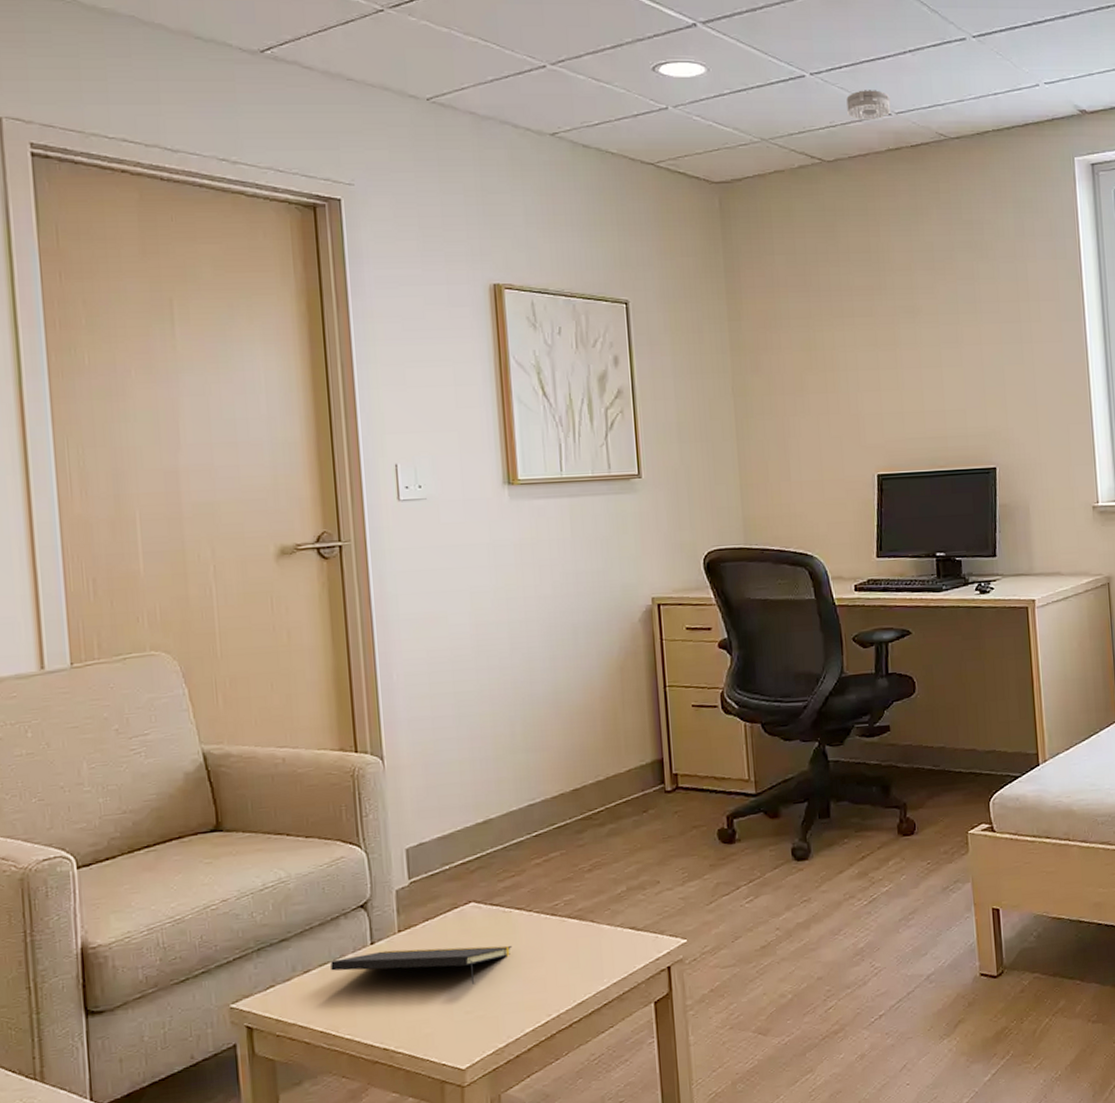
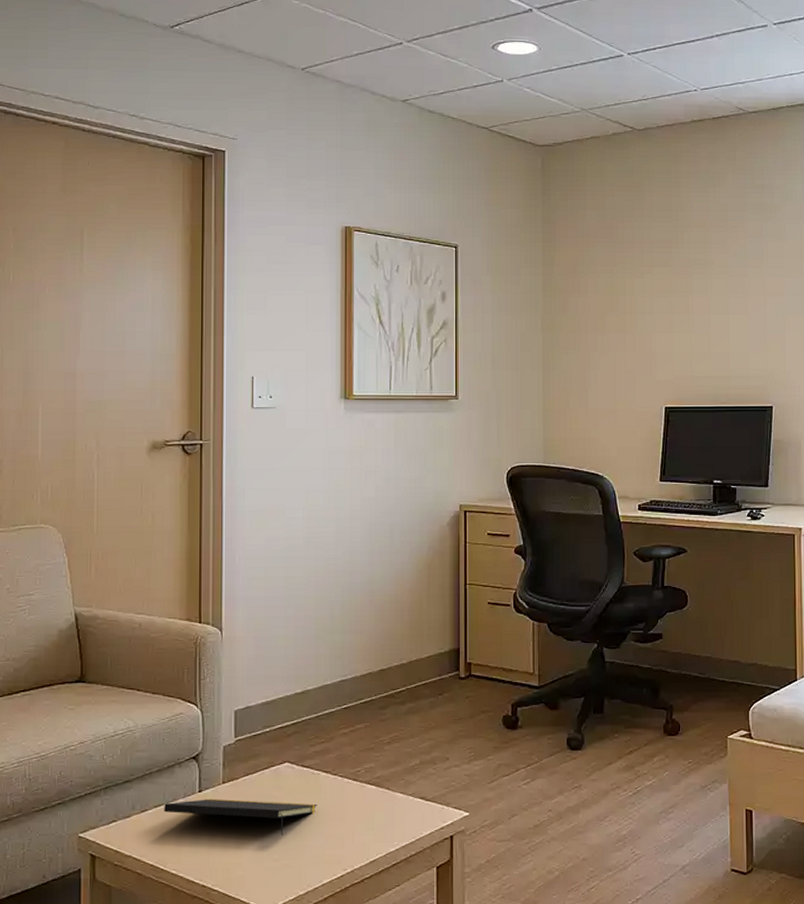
smoke detector: present [846,90,891,120] -> none [658,68,697,95]

